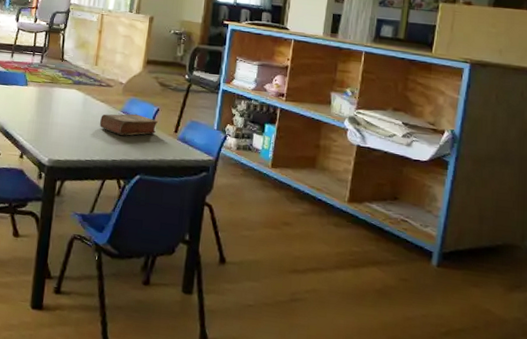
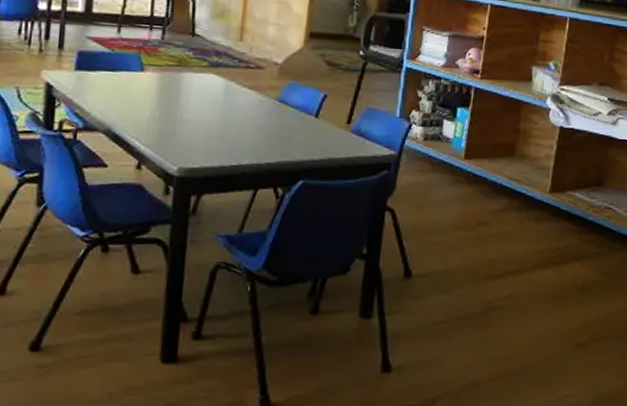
book: present [100,113,158,136] -> none [248,102,325,131]

